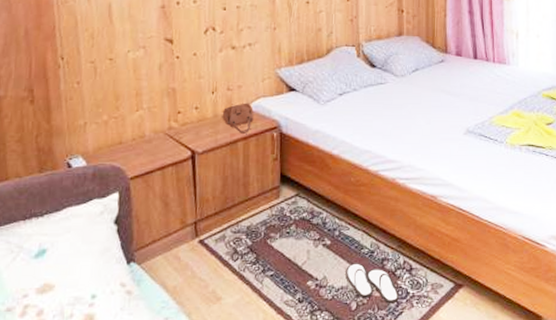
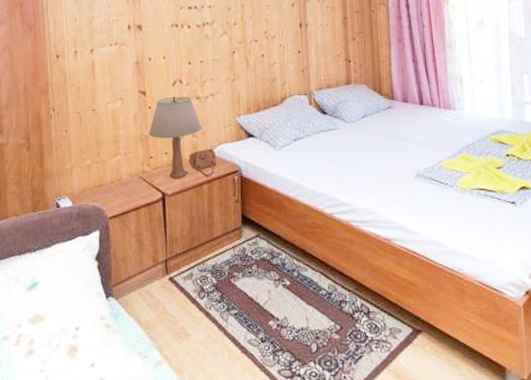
table lamp: none [176,45,238,136] -> present [148,96,202,179]
slippers: present [346,263,399,304] -> none [305,304,358,347]

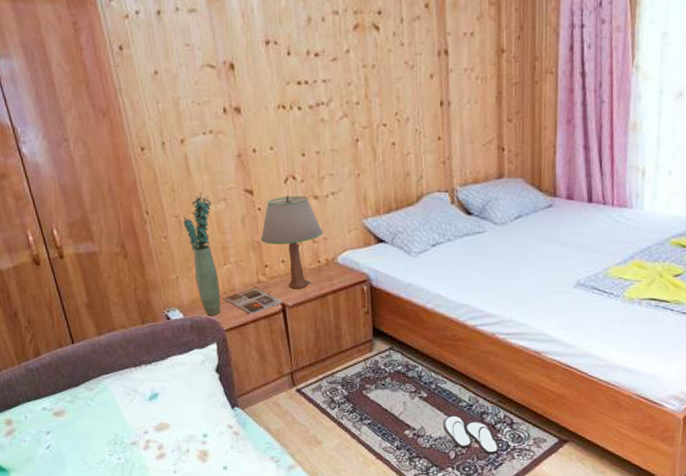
vase: none [83,92,110,204] -> present [183,192,221,316]
magazine: none [110,178,163,203] -> present [223,288,282,315]
handbag: present [188,148,217,178] -> none [309,255,343,288]
slippers: none [305,304,358,347] -> present [443,415,499,455]

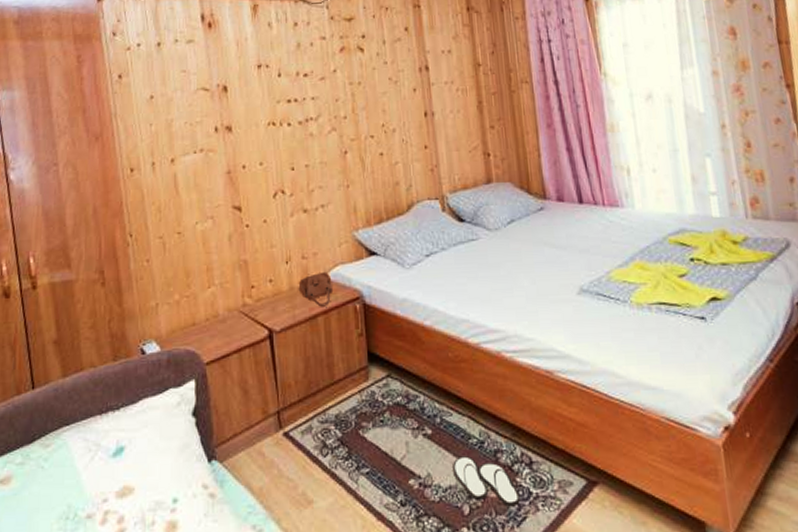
vase: present [183,192,221,316] -> none [168,211,202,348]
magazine: present [223,288,282,315] -> none [205,312,269,344]
table lamp: present [260,196,323,290] -> none [247,210,313,312]
handbag: none [309,255,343,288] -> present [298,271,334,308]

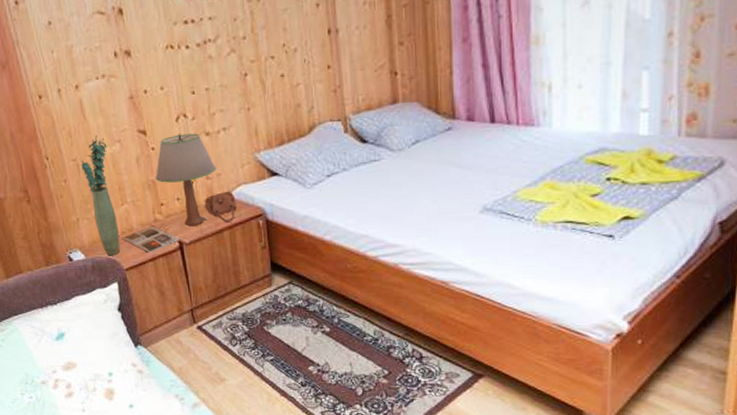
vase: none [168,211,202,348] -> present [81,135,120,256]
magazine: none [205,312,269,344] -> present [122,227,179,254]
table lamp: none [247,210,313,312] -> present [155,133,216,227]
slippers: present [453,456,520,507] -> none [348,350,409,391]

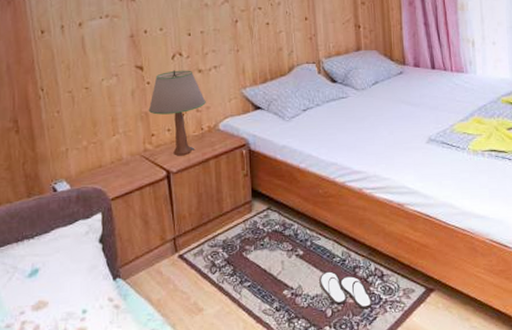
vase: present [81,135,120,256] -> none [76,69,108,186]
magazine: present [122,227,179,254] -> none [110,156,167,183]
handbag: present [204,191,238,224] -> none [193,122,224,153]
slippers: none [348,350,409,391] -> present [319,271,372,310]

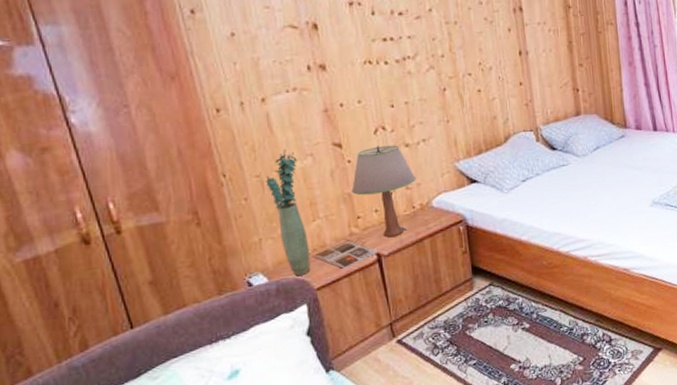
vase: none [76,69,108,186] -> present [266,149,311,277]
magazine: none [110,156,167,183] -> present [313,241,378,270]
slippers: present [319,271,372,310] -> none [547,341,602,375]

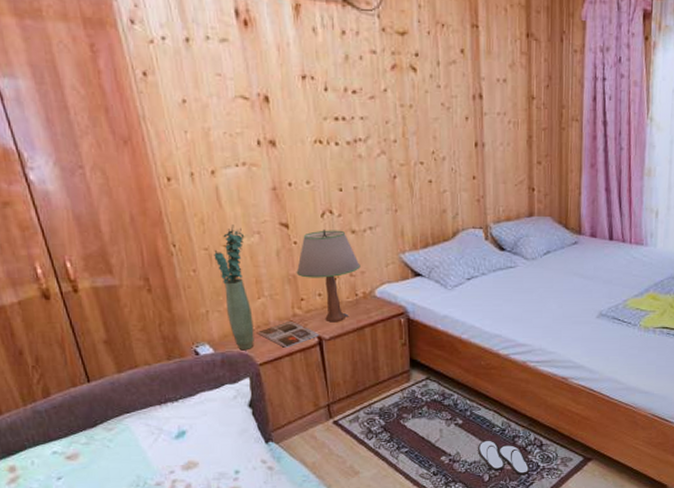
slippers: none [547,341,602,375] -> present [478,440,530,476]

